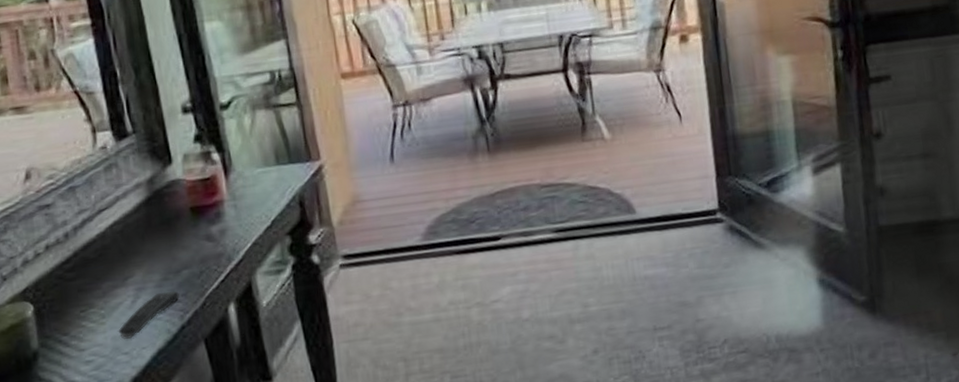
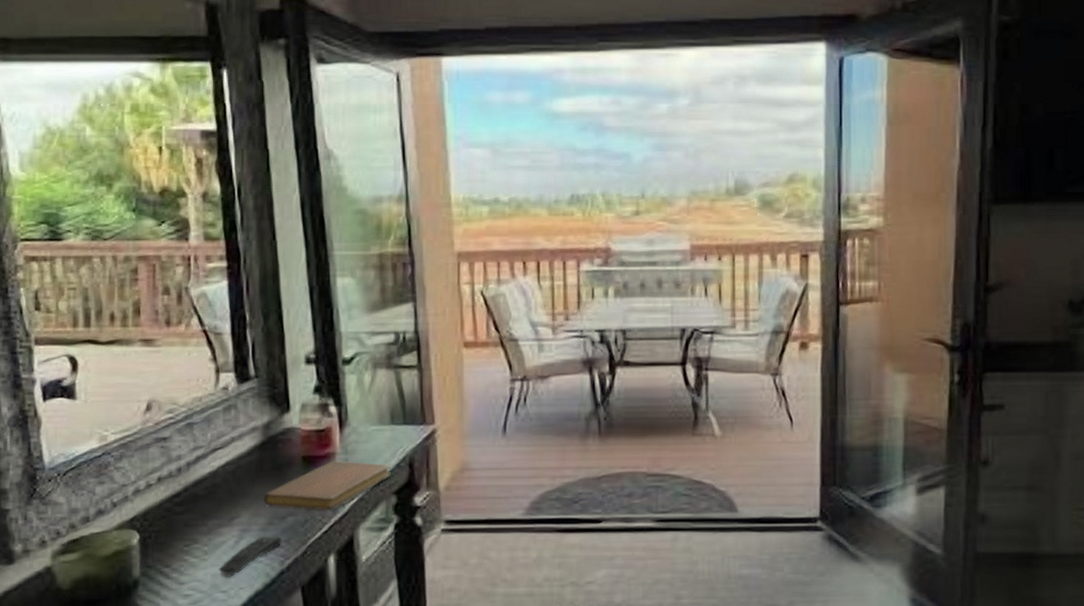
notebook: none [155,205,282,262] -> present [264,461,391,511]

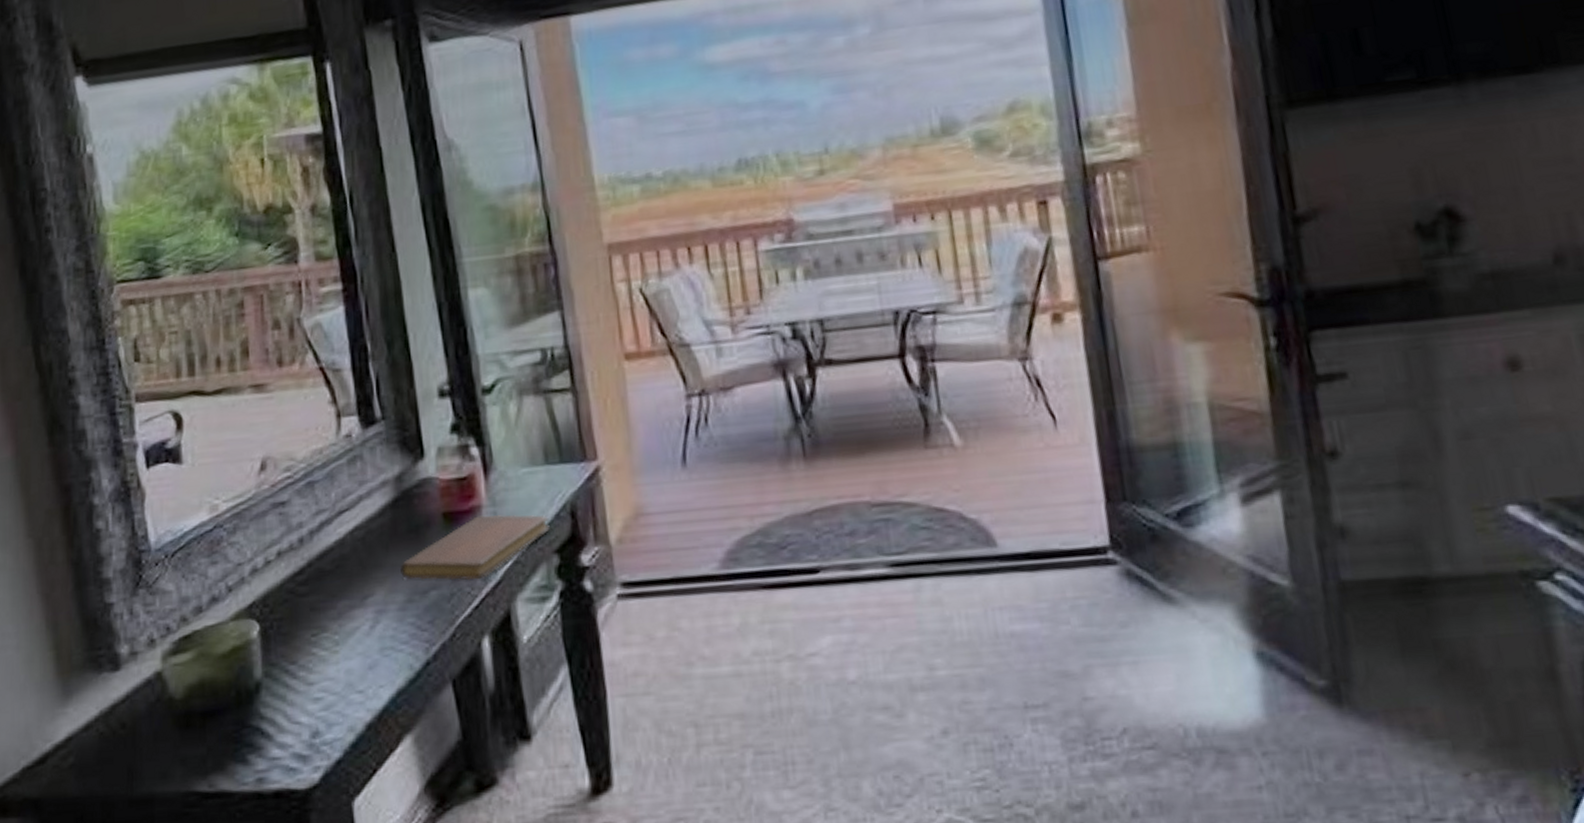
remote control: present [219,536,283,578] -> none [353,616,427,674]

